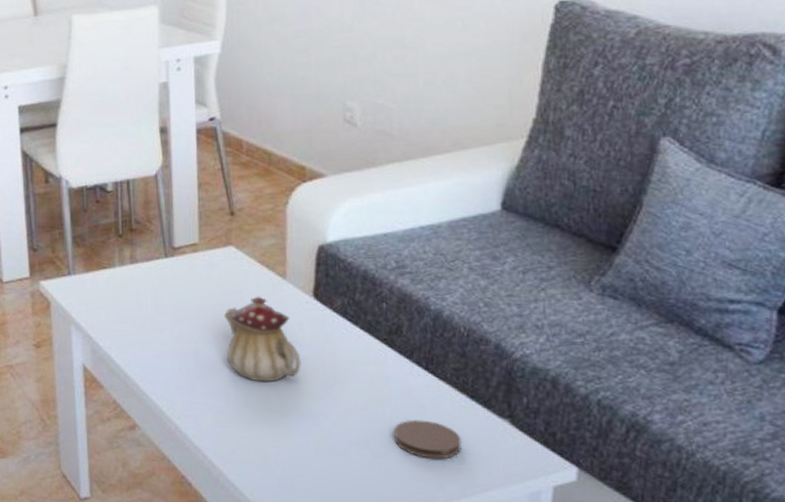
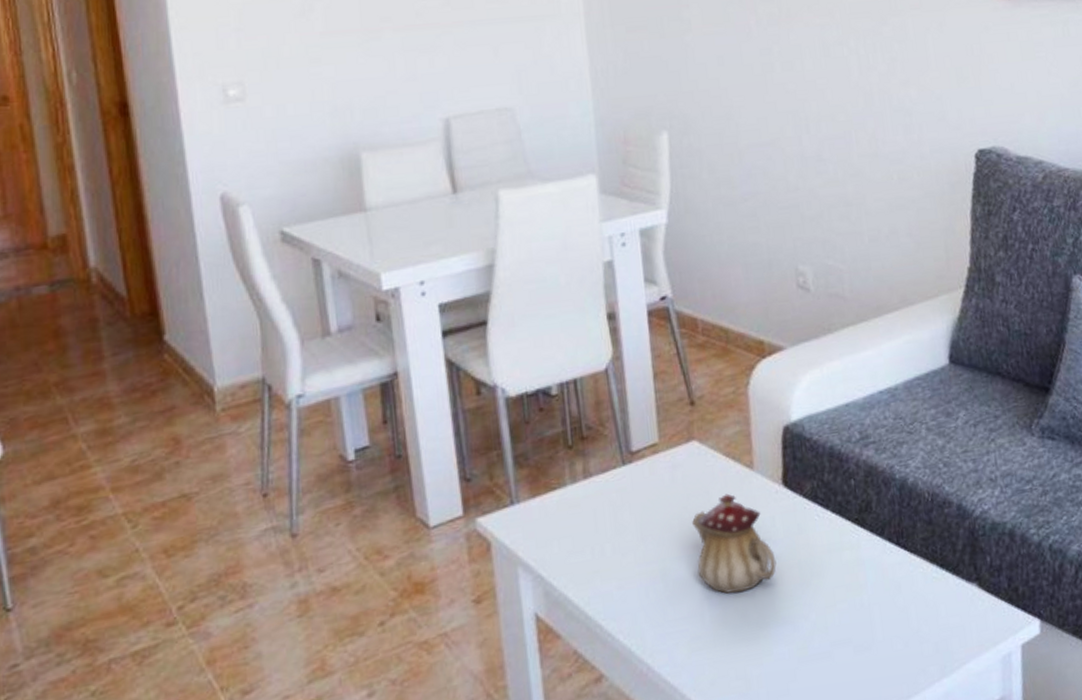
coaster: present [393,420,462,459] -> none [873,600,938,643]

